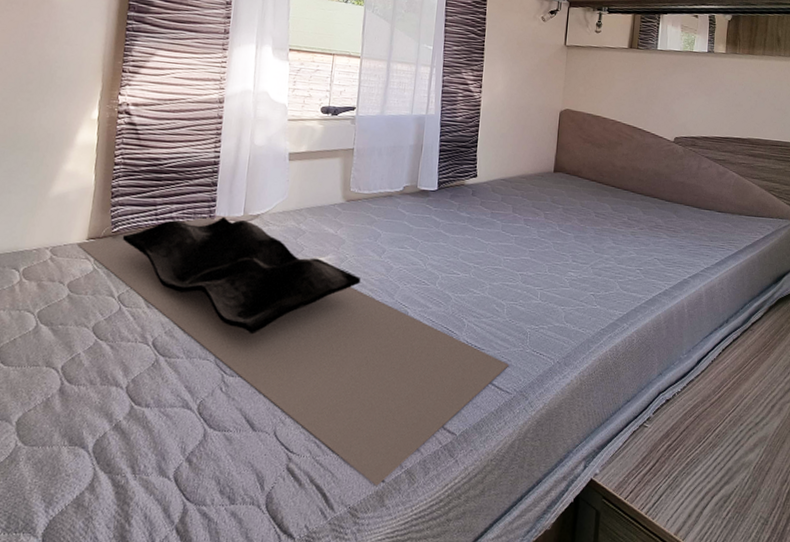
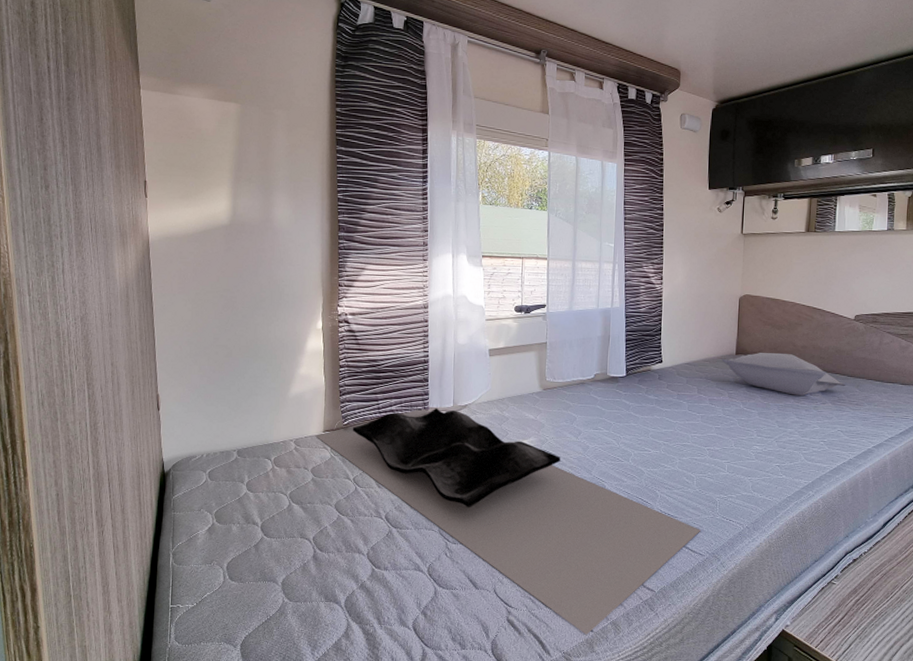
cushion: none [539,171,664,220] -> present [721,352,846,396]

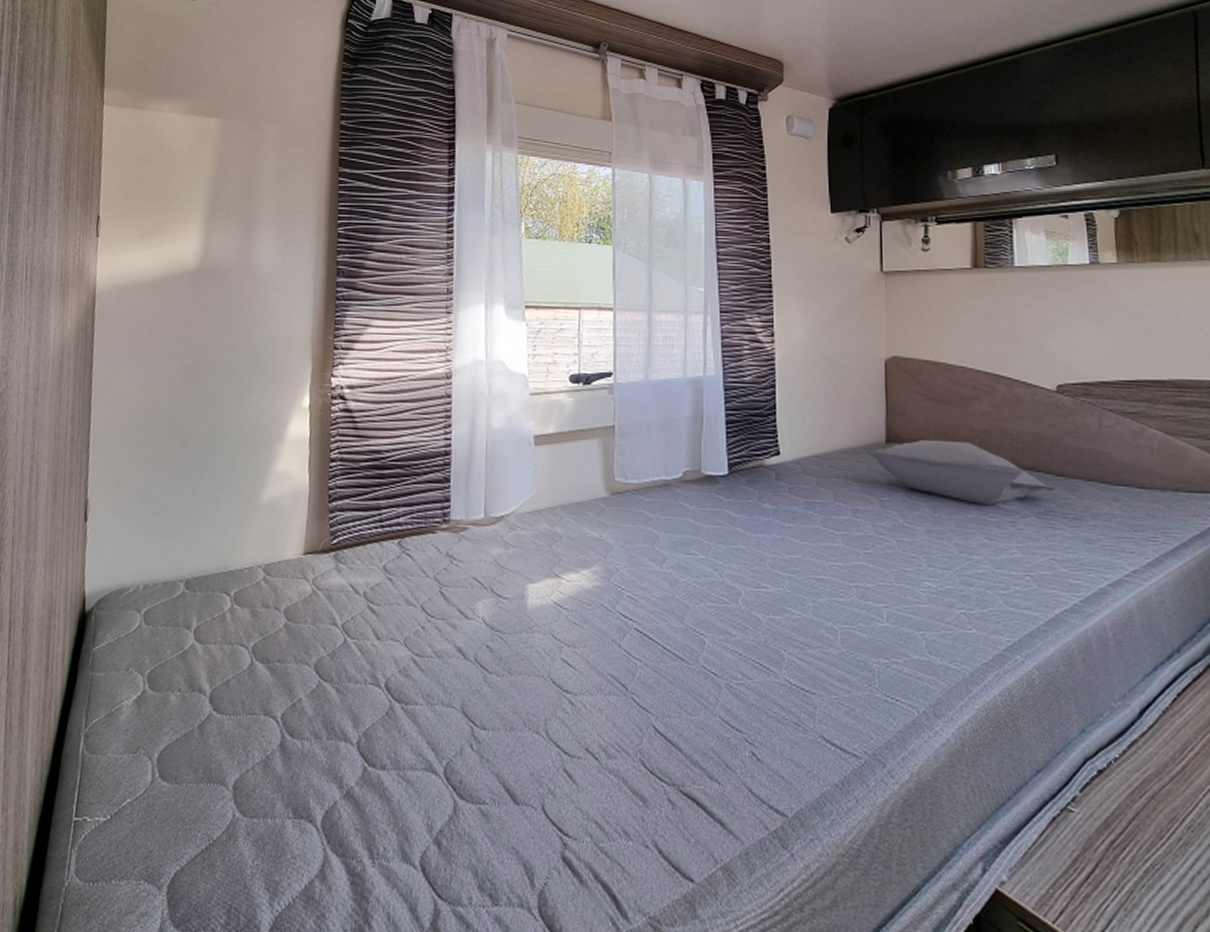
throw blanket: present [315,408,702,635] -> none [292,520,854,888]

